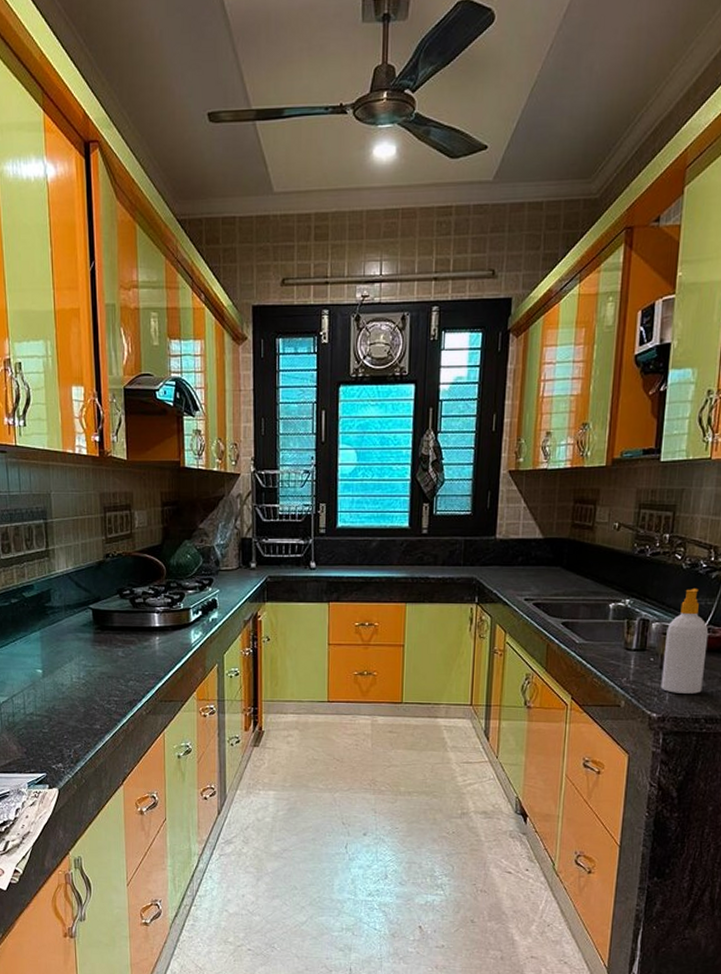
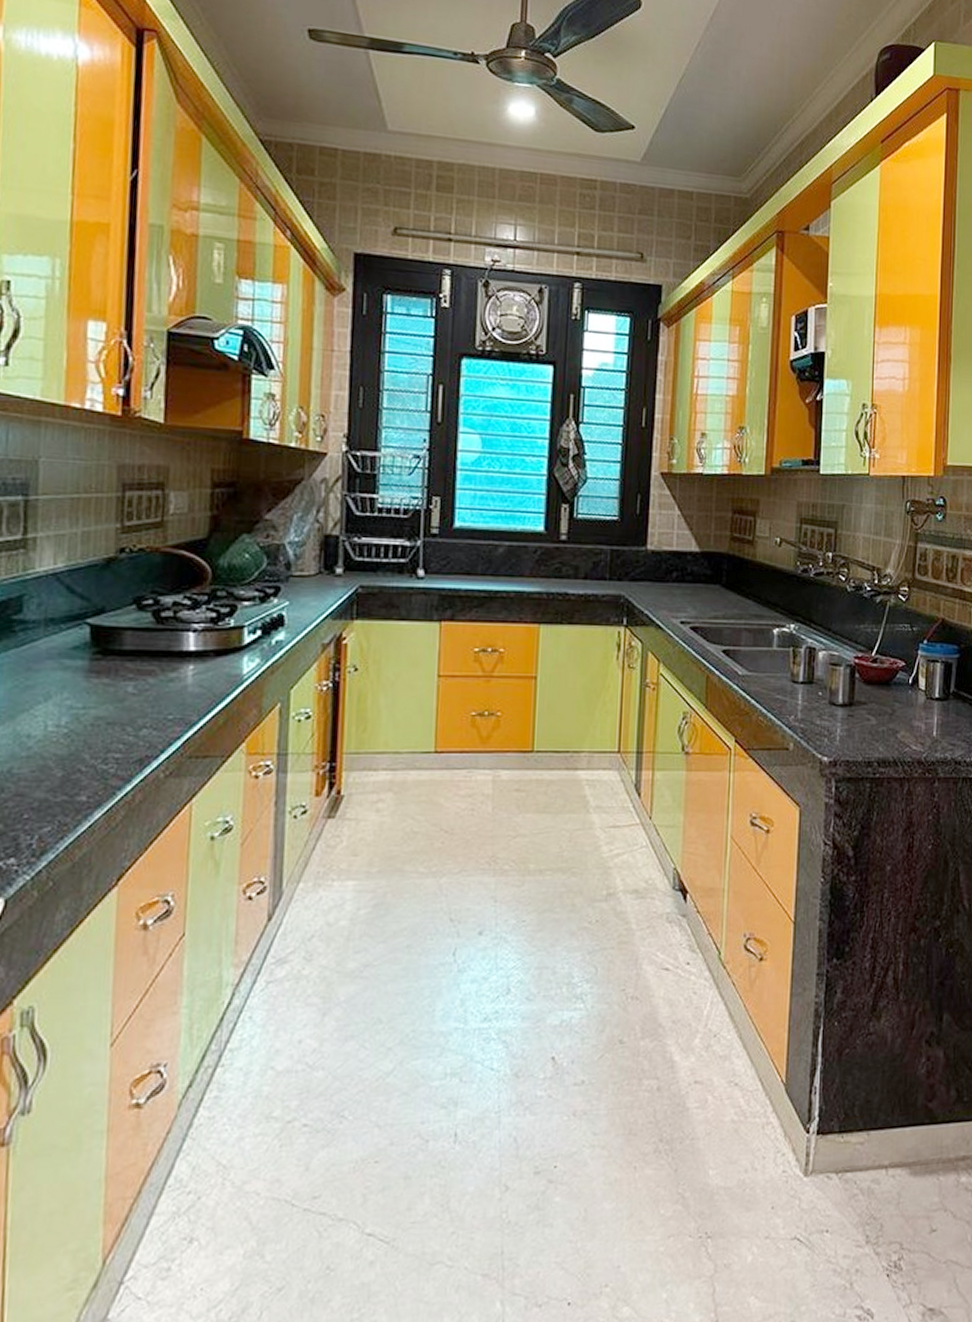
soap bottle: present [661,589,709,694] -> none [831,614,876,733]

